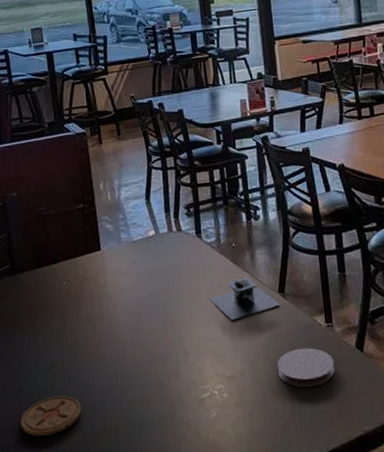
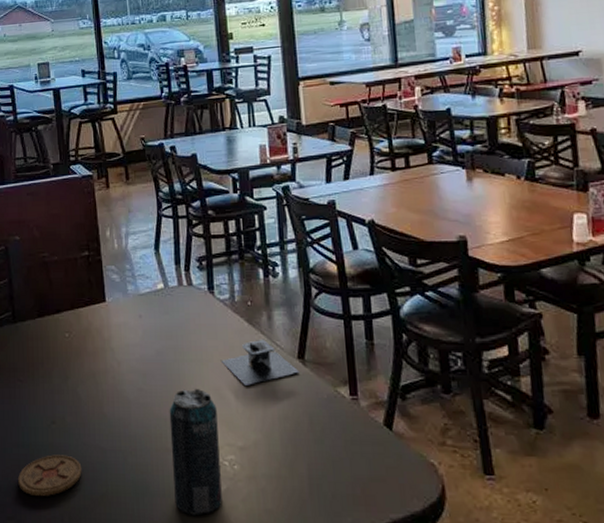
beverage can: none [162,325,213,442] -> present [169,388,222,516]
coaster: present [277,347,335,388] -> none [294,421,360,466]

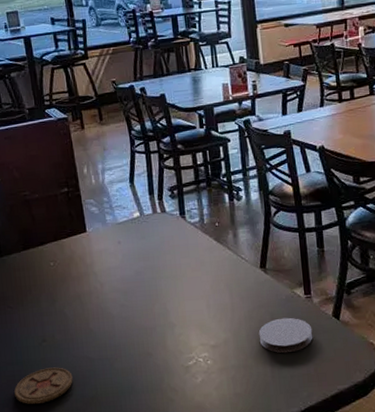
beverage can: present [169,388,222,516] -> none [149,300,198,405]
architectural model: present [222,339,299,385] -> none [194,253,262,294]
coaster: none [294,421,360,466] -> present [258,317,313,354]

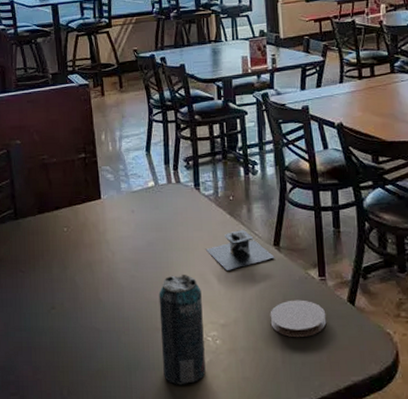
coaster: present [14,367,73,405] -> none [21,336,80,374]
beverage can: none [149,300,198,405] -> present [158,274,206,385]
architectural model: none [194,253,262,294] -> present [206,229,275,270]

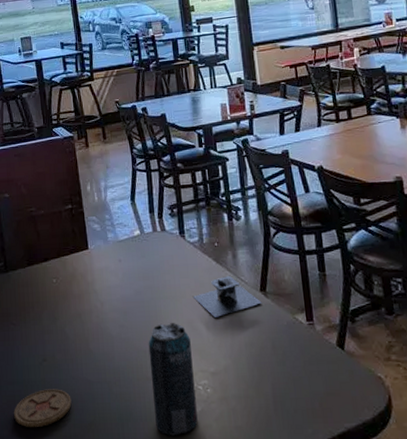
coaster: none [21,336,80,374] -> present [14,389,72,428]
coaster: present [270,300,327,338] -> none [259,345,317,385]

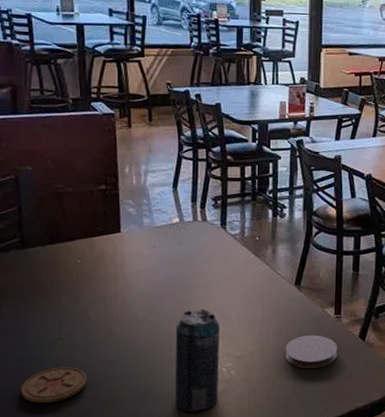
architectural model: present [193,275,262,317] -> none [228,268,295,307]
coaster: none [259,345,317,385] -> present [285,335,338,369]

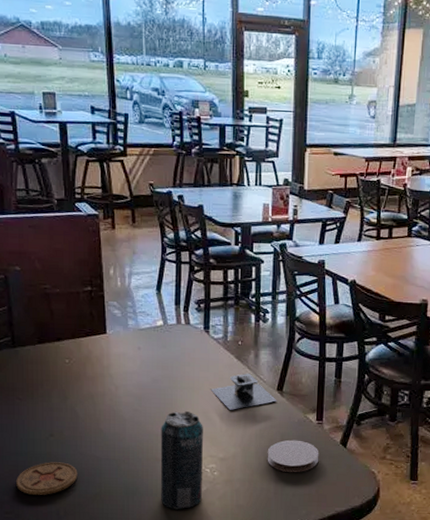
architectural model: none [228,268,295,307] -> present [211,373,277,410]

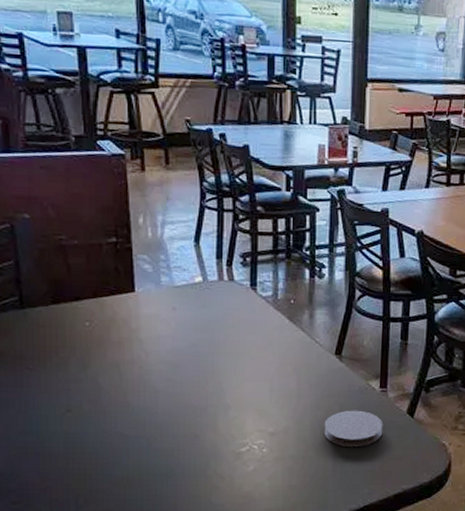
coaster: present [16,462,78,496] -> none [25,442,101,482]
beverage can: present [160,410,203,510] -> none [199,379,250,493]
architectural model: present [211,373,277,410] -> none [259,335,335,378]

